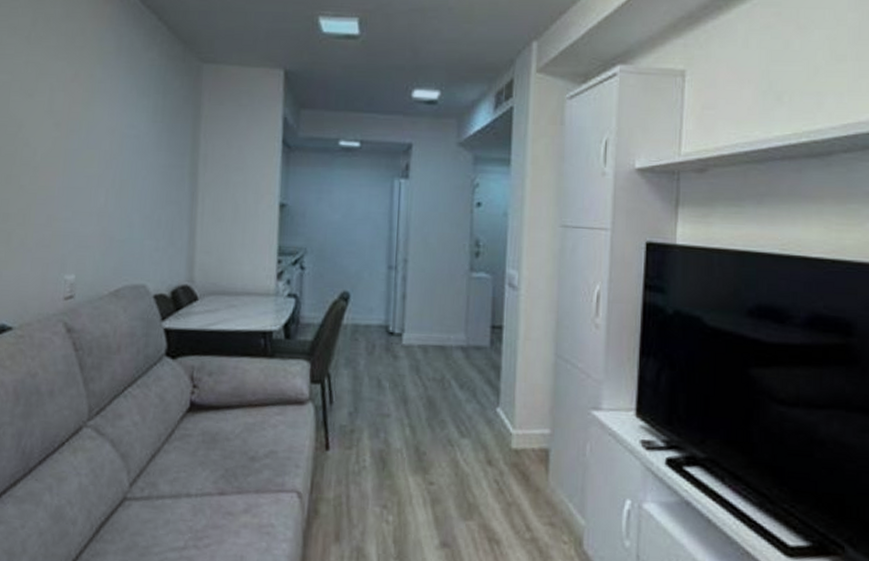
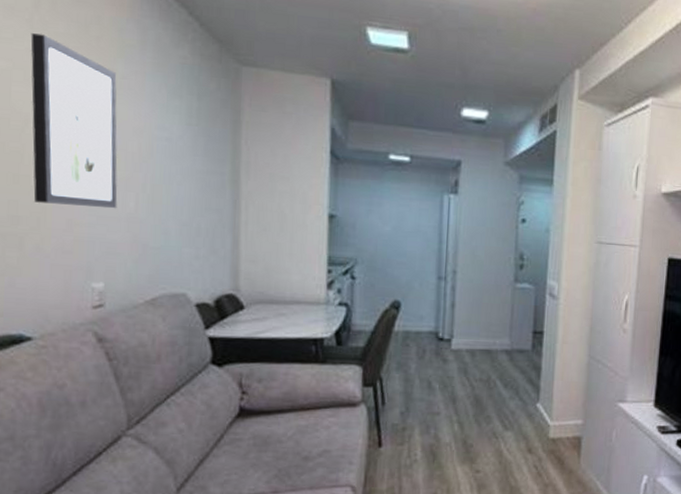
wall art: none [22,48,96,204] -> present [30,33,118,209]

